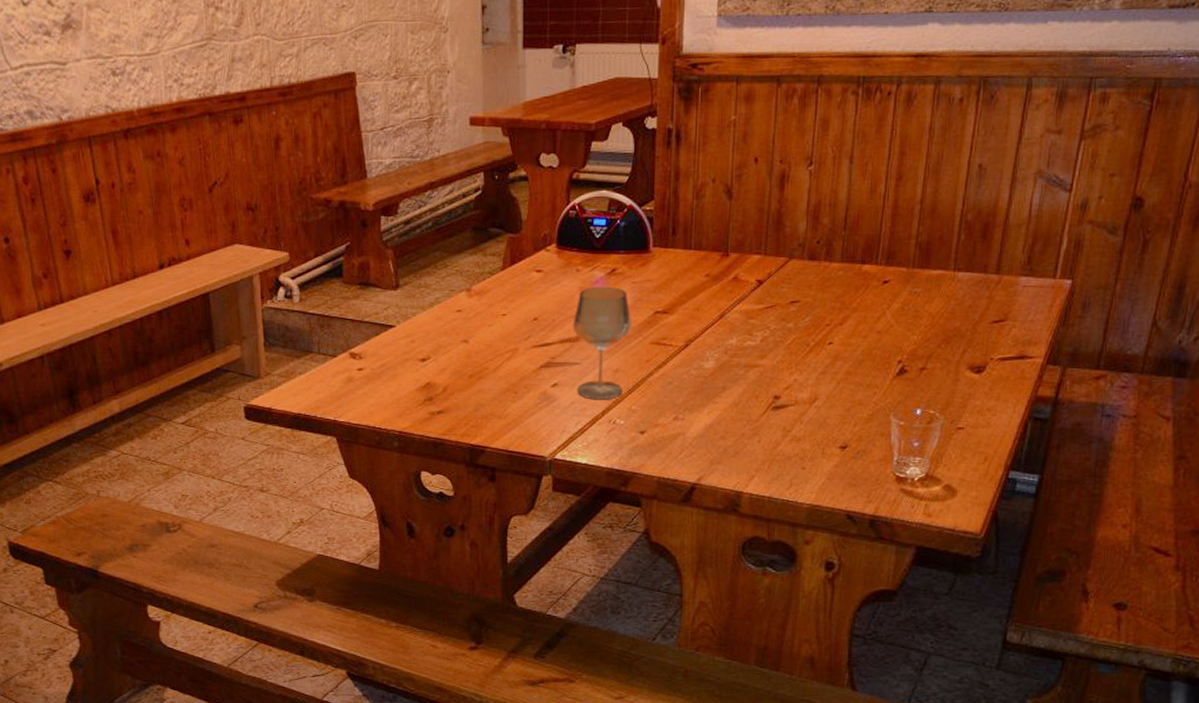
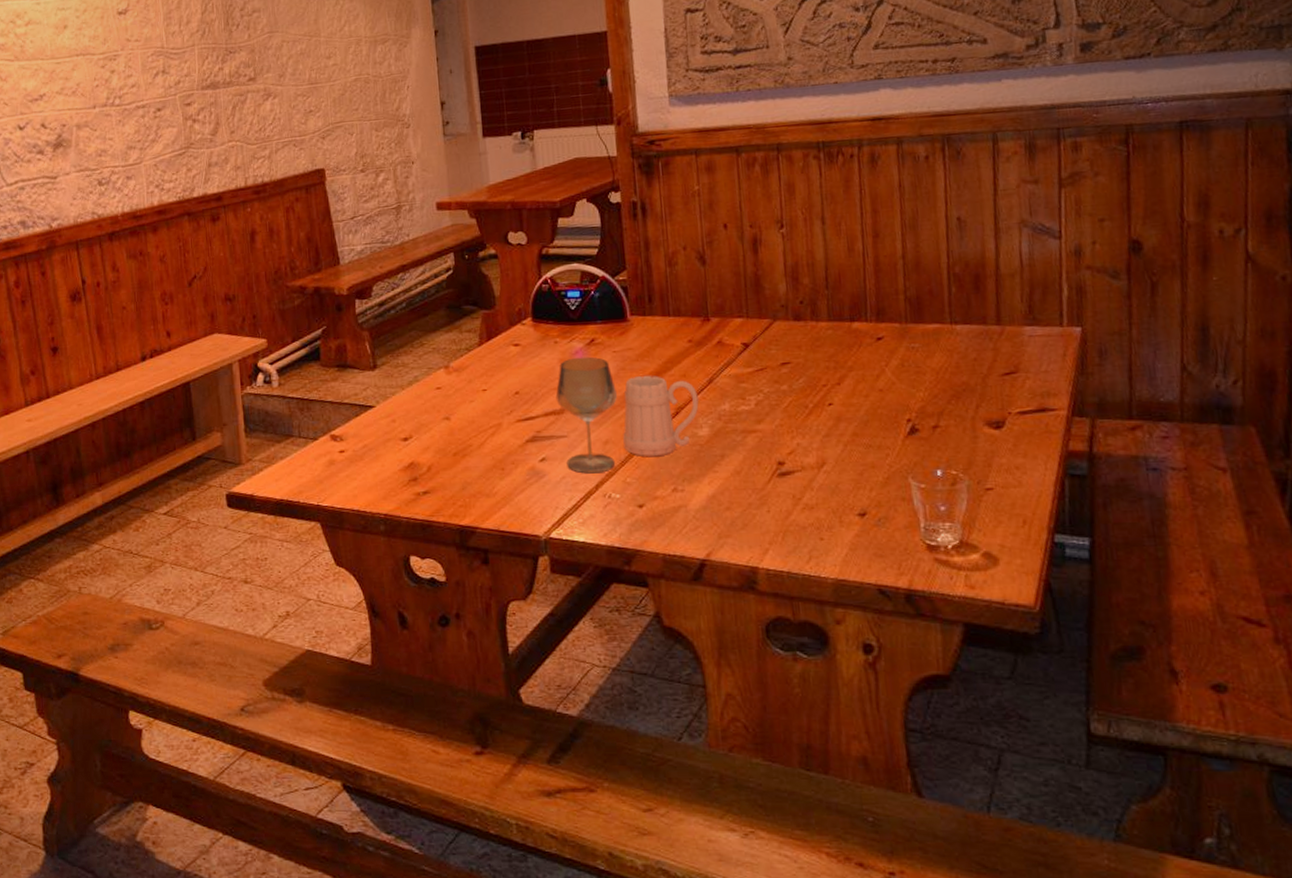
beer mug: none [633,307,708,387] -> present [623,375,699,457]

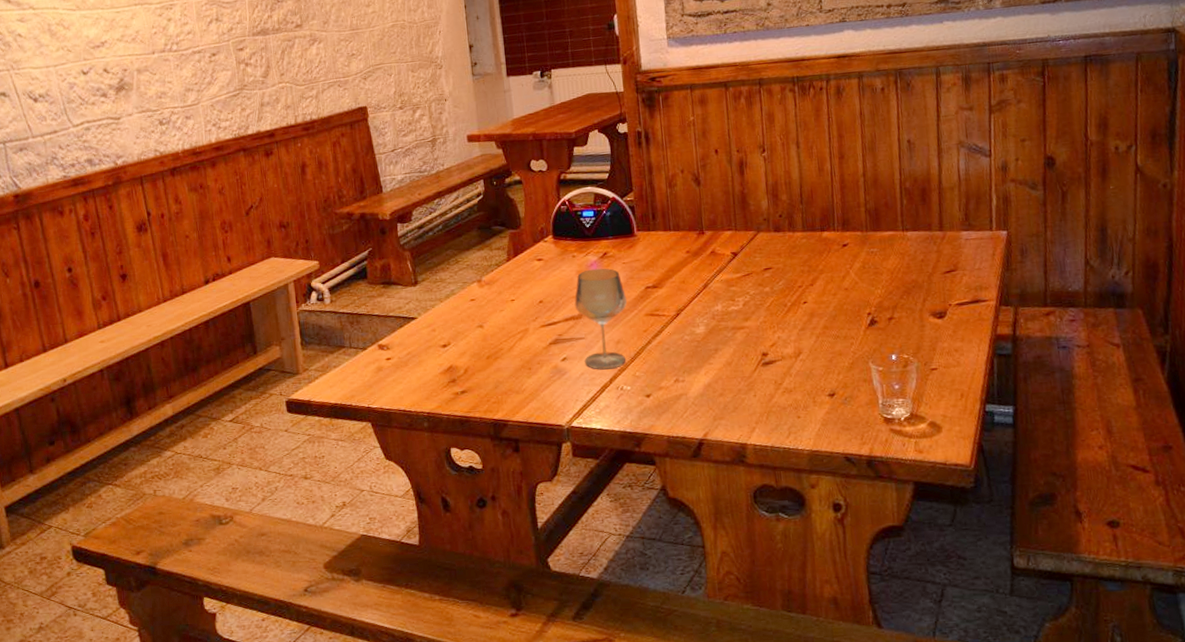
beer mug: present [623,375,699,457] -> none [632,282,696,354]

